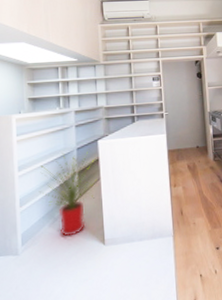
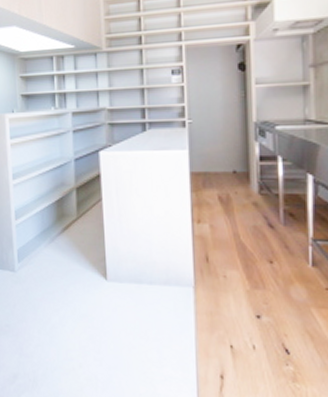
house plant: present [38,151,97,237] -> none [33,163,98,262]

